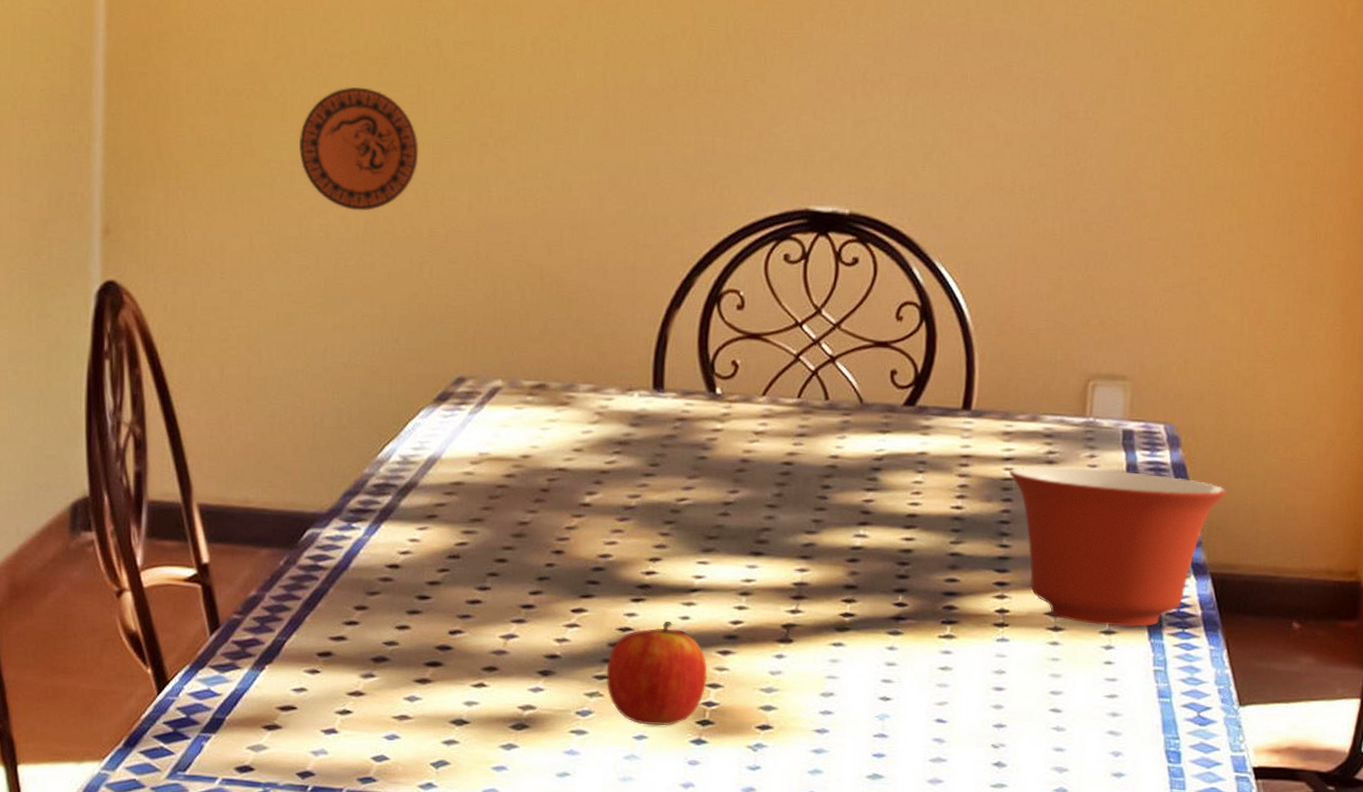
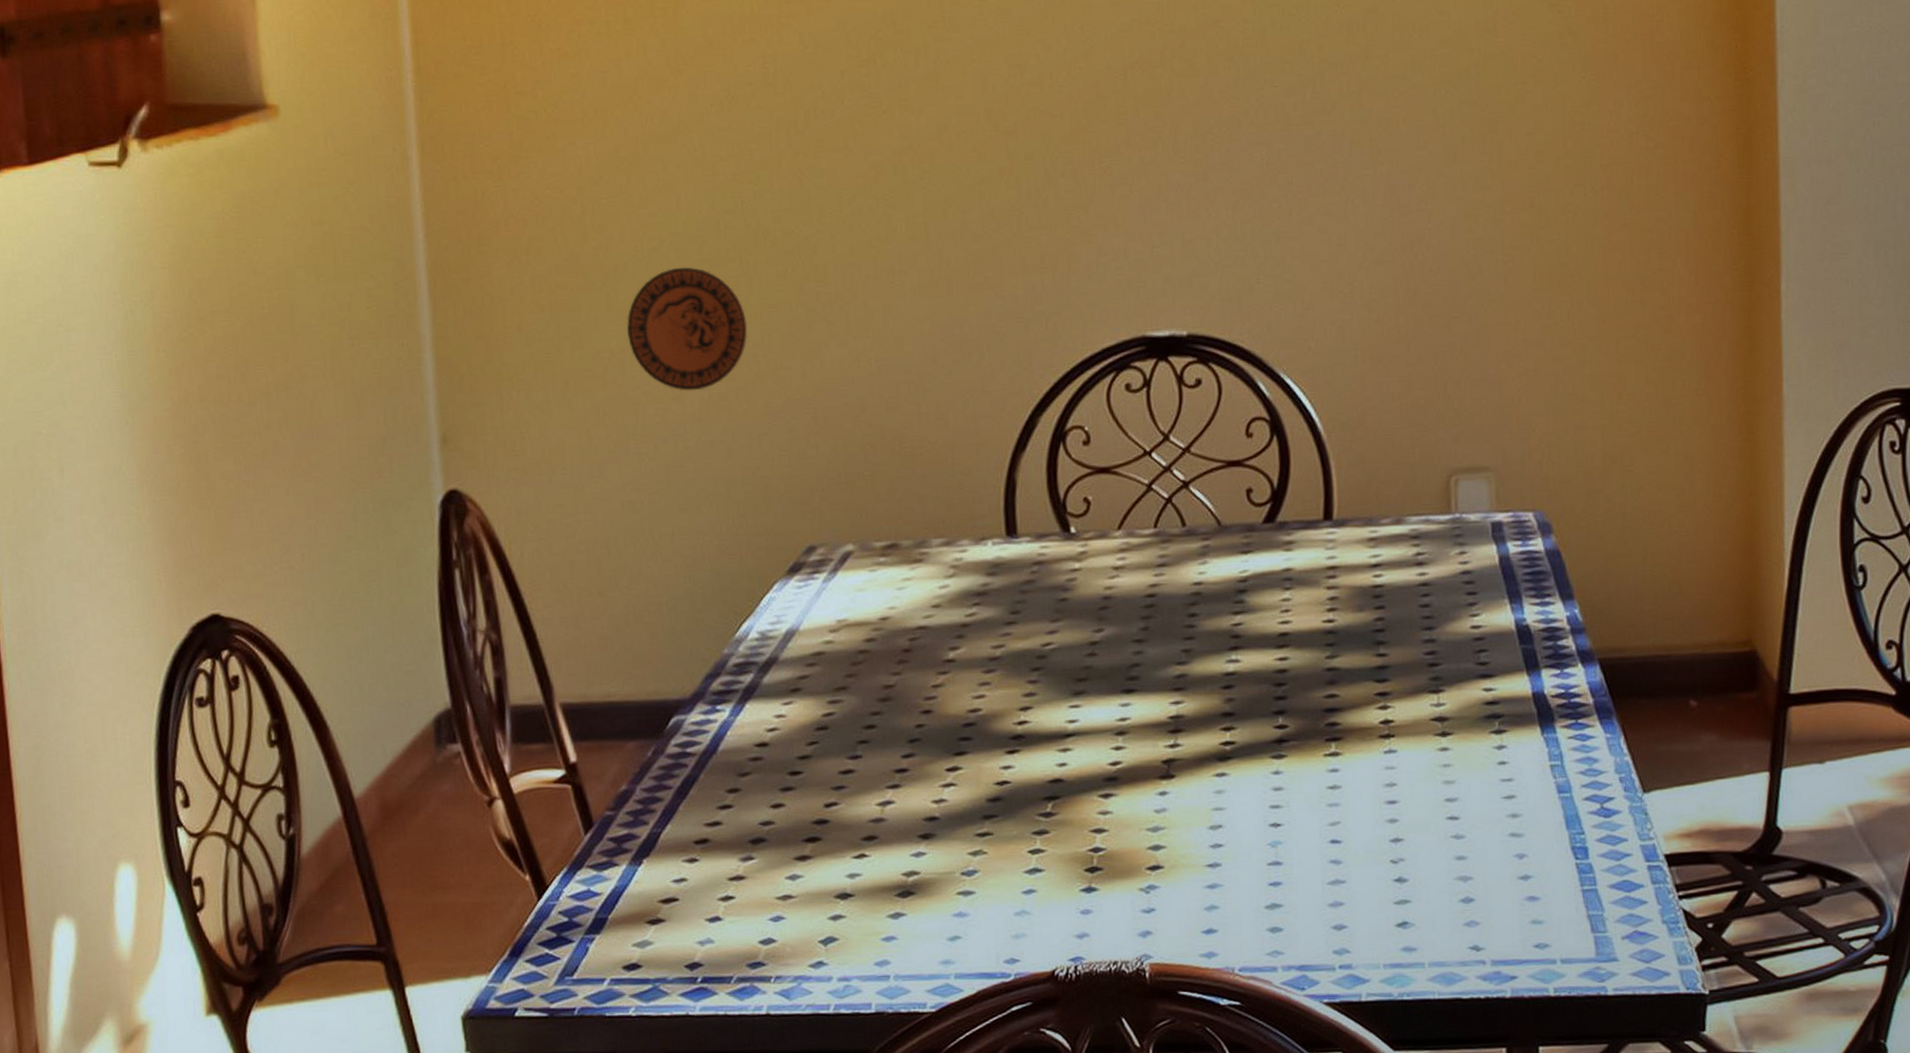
apple: present [606,621,708,726] -> none [988,770,1091,878]
mixing bowl: present [1009,466,1226,627] -> none [1378,564,1605,725]

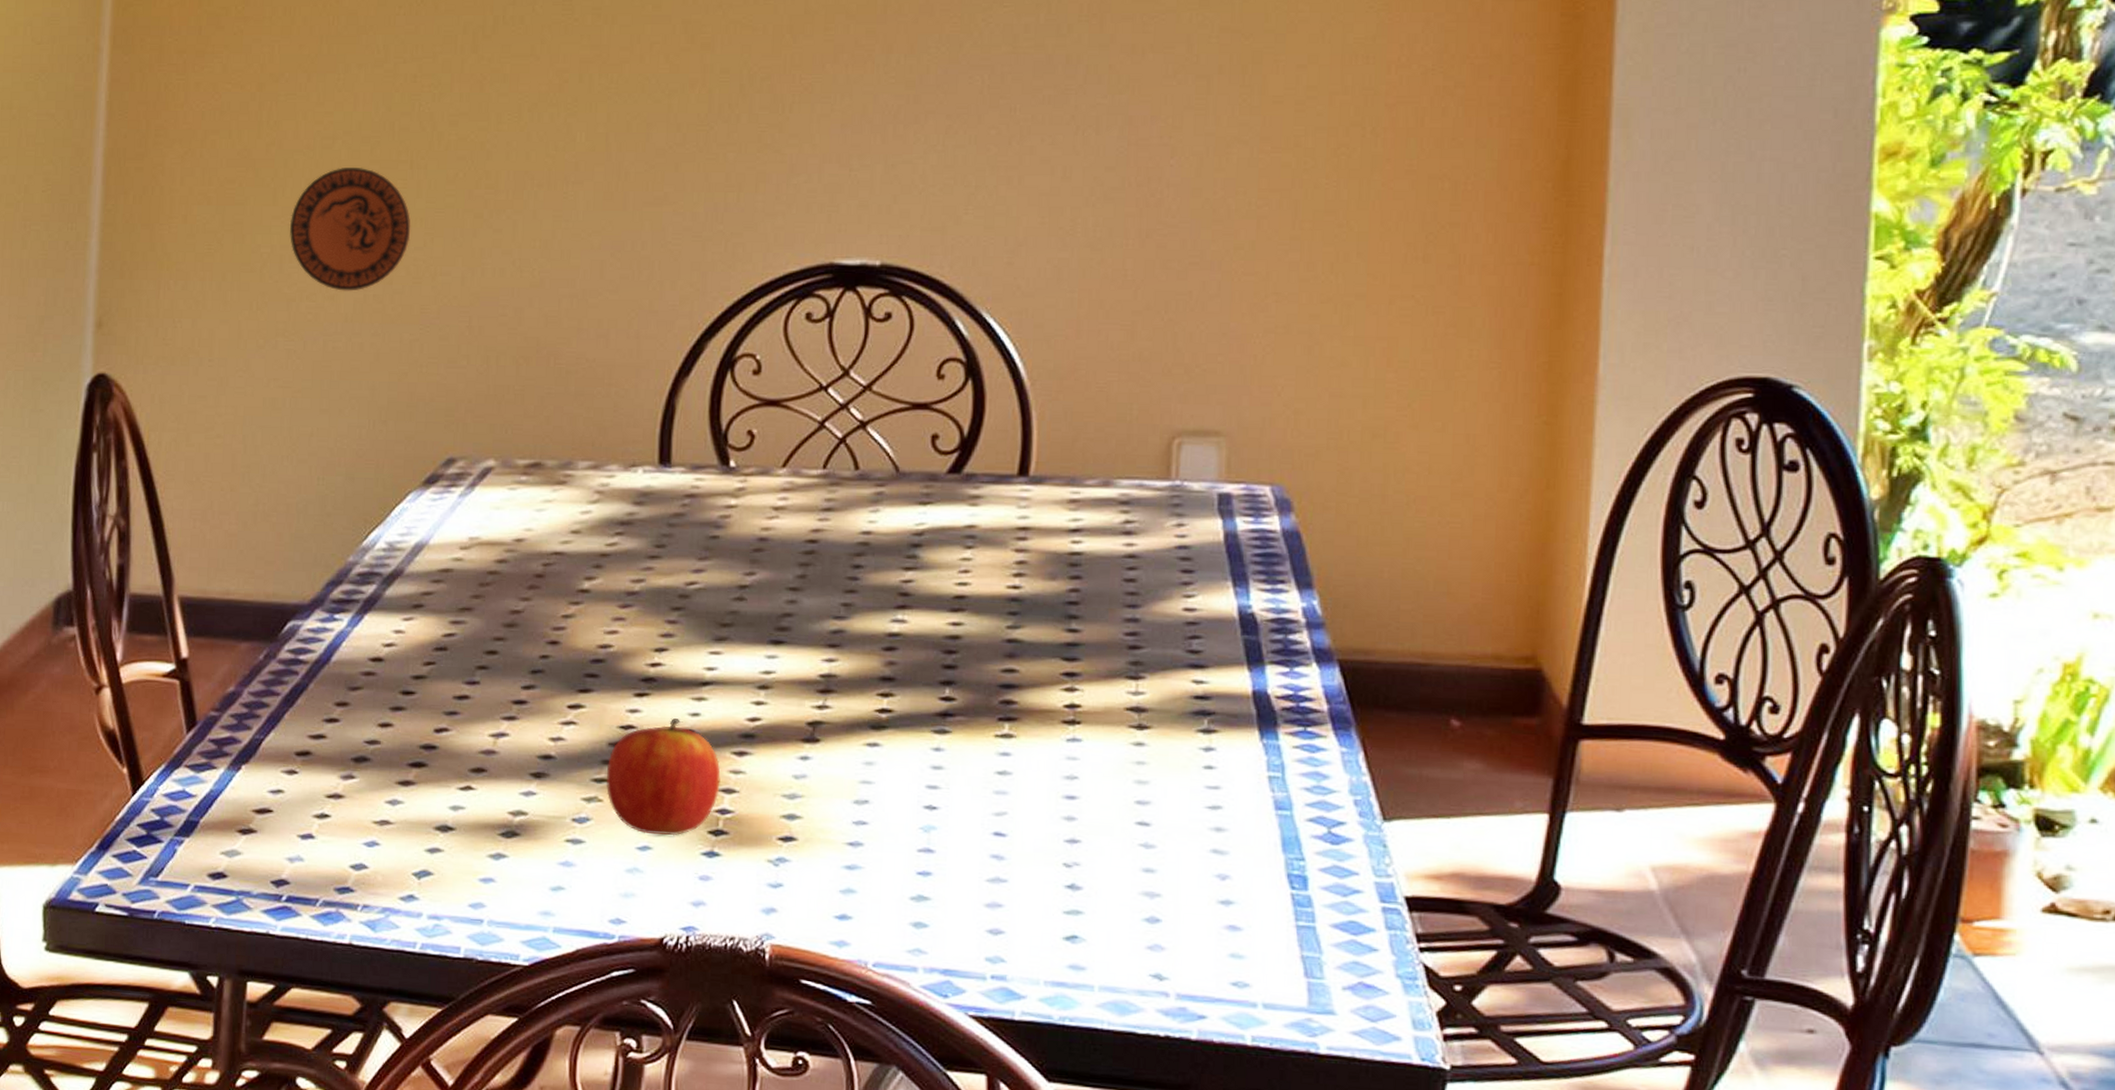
apple: none [988,770,1091,878] -> present [605,718,721,836]

